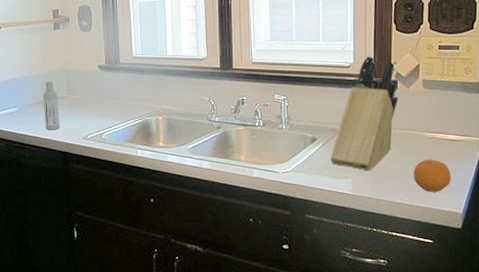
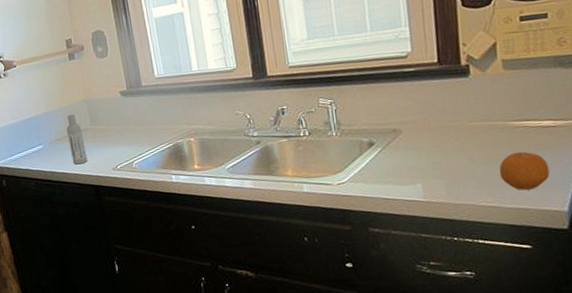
knife block: present [331,55,398,170] -> none [393,40,473,173]

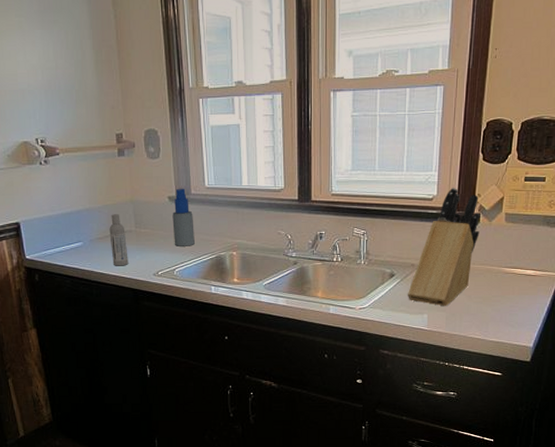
spray bottle: none [125,81,150,139] -> present [172,188,195,246]
knife block: none [393,40,473,173] -> present [408,187,480,306]
fruit: present [499,151,550,190] -> none [488,294,525,327]

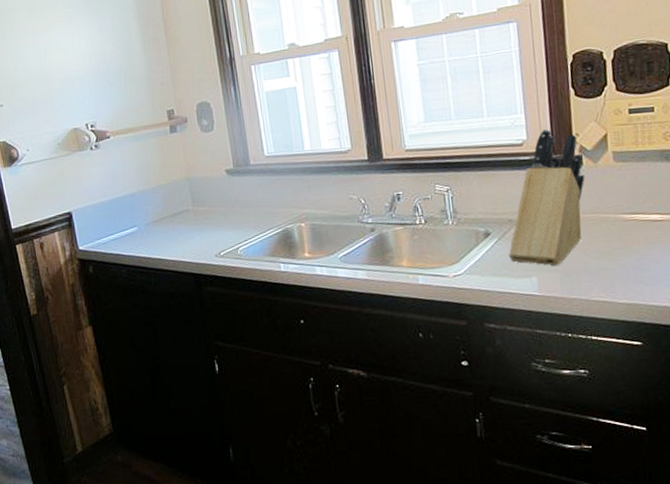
bottle: present [109,214,129,266] -> none [165,193,188,250]
spray bottle: present [172,188,195,246] -> none [231,159,258,223]

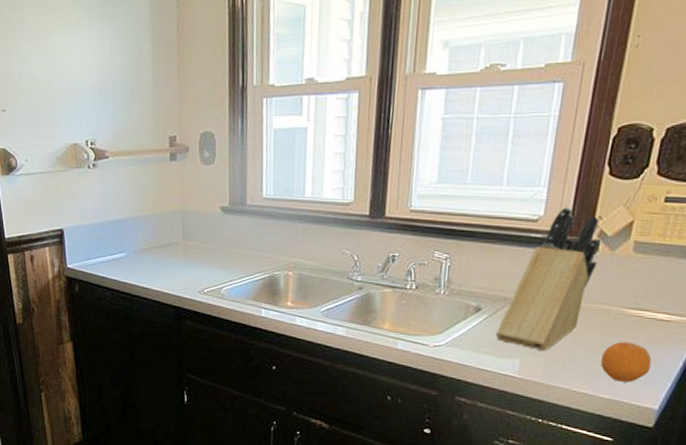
fruit: none [610,245,658,285] -> present [600,341,652,383]

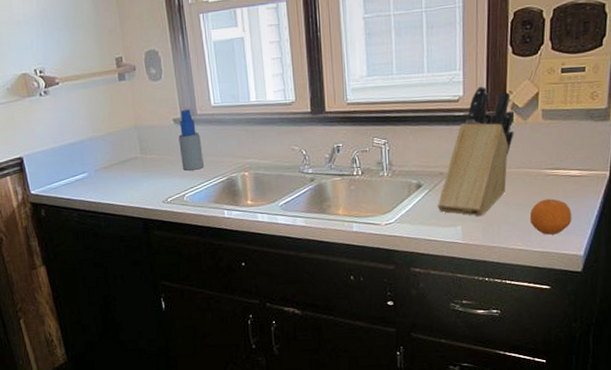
spray bottle: none [223,198,247,263] -> present [178,109,204,171]

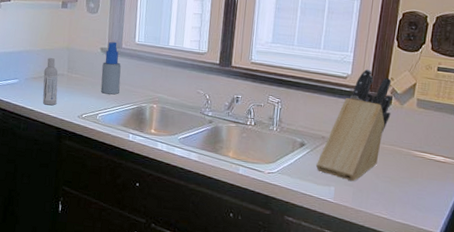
bottle: none [114,141,136,196] -> present [42,58,58,106]
fruit: present [529,198,572,235] -> none [395,177,433,210]

